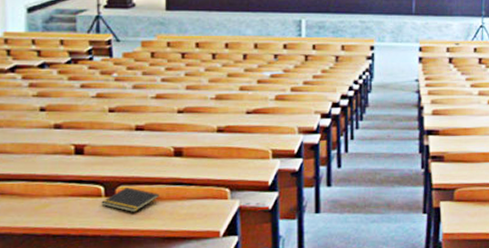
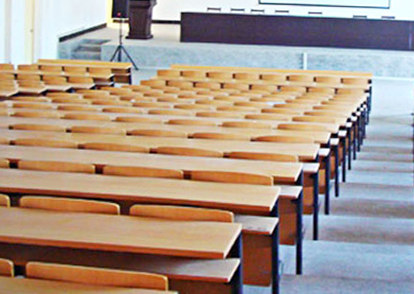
notepad: present [101,187,159,212] -> none [117,207,169,230]

